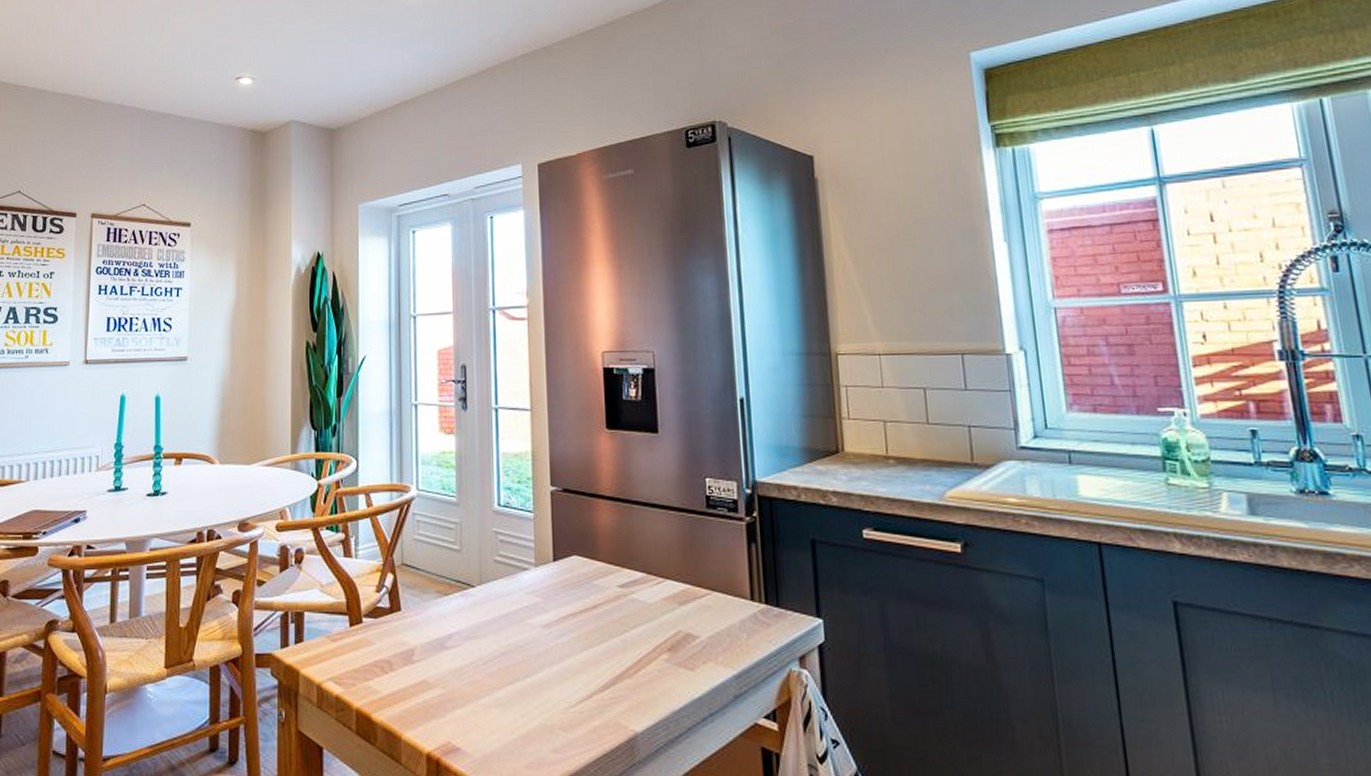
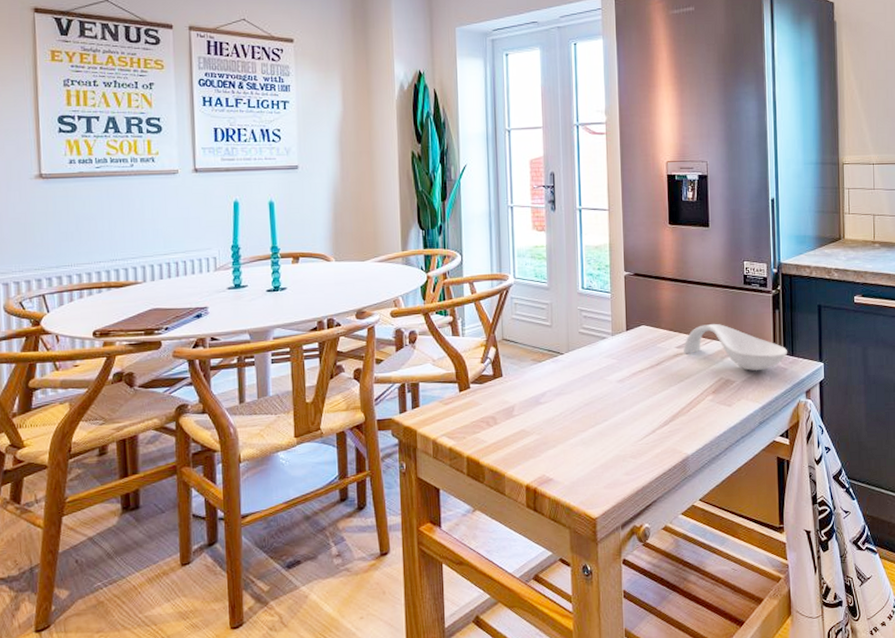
spoon rest: none [628,557,770,624] -> present [684,323,787,370]

